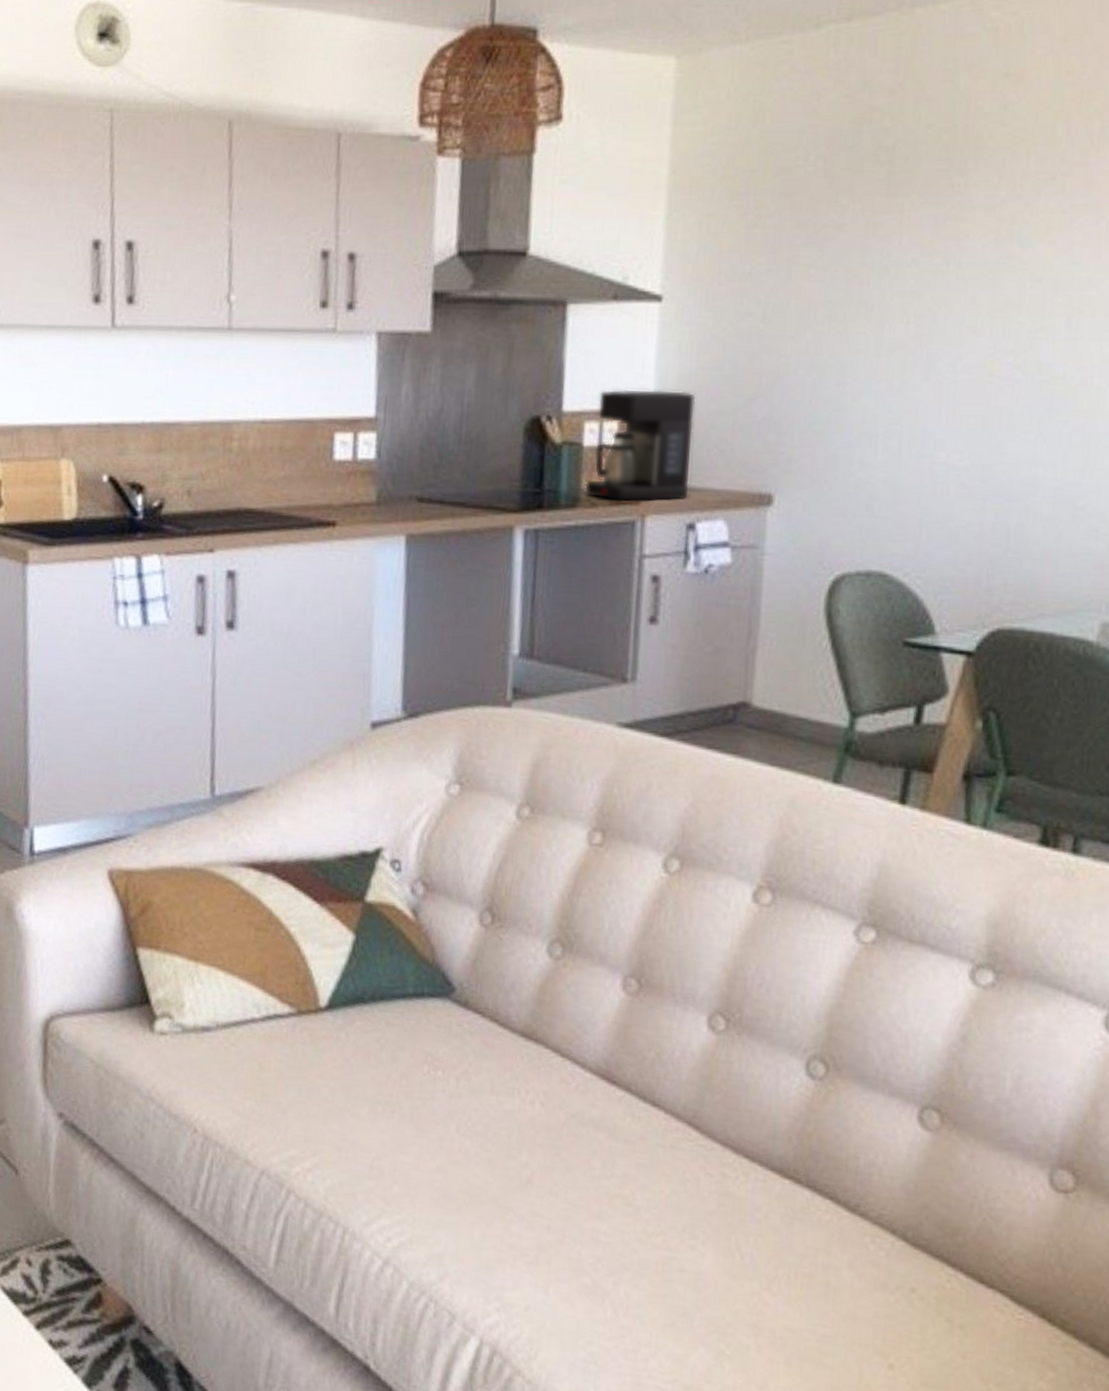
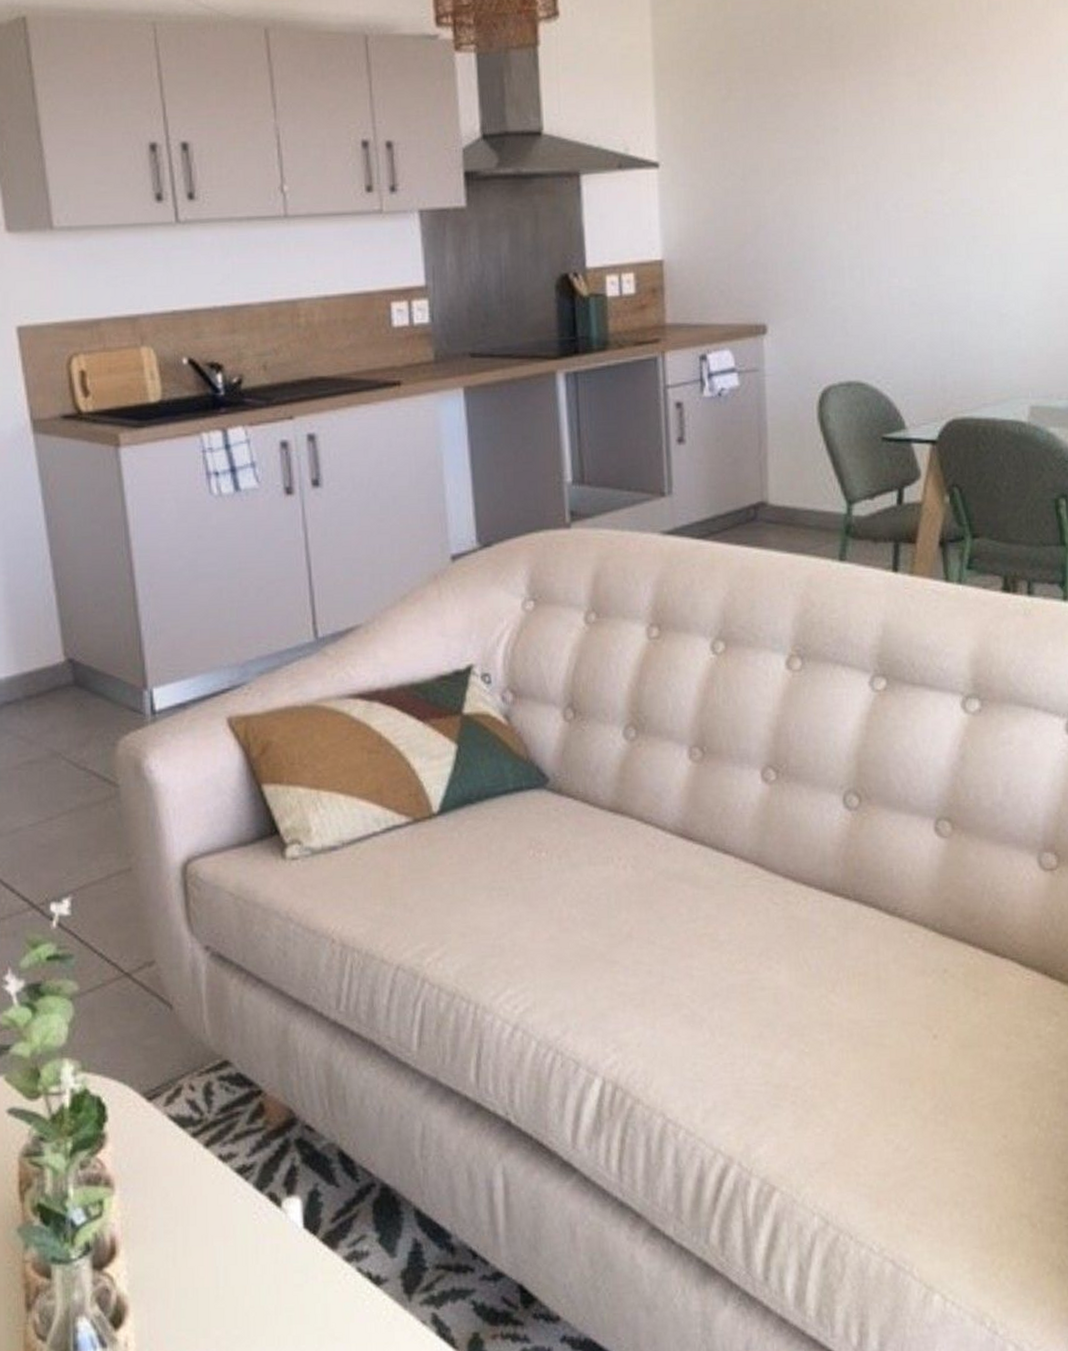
coffee maker: present [585,389,696,502] -> none [612,242,698,342]

